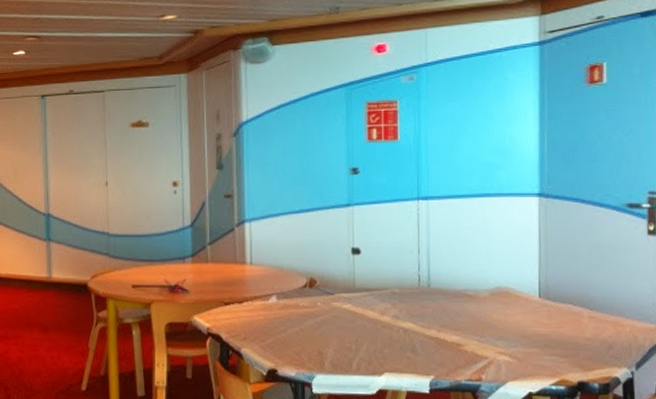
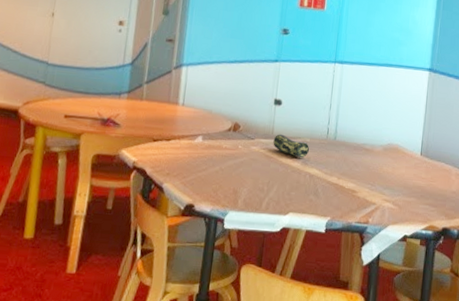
pencil case: none [356,286,399,311] -> present [273,134,309,158]

